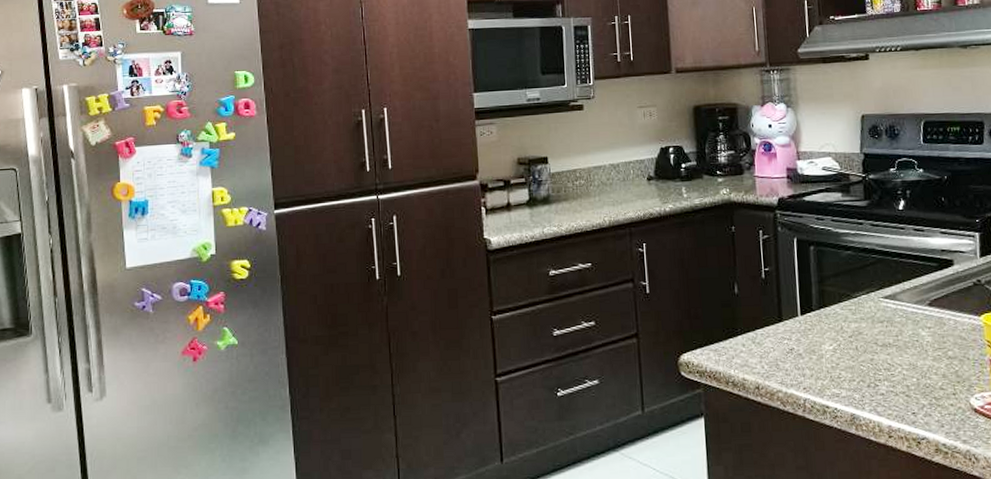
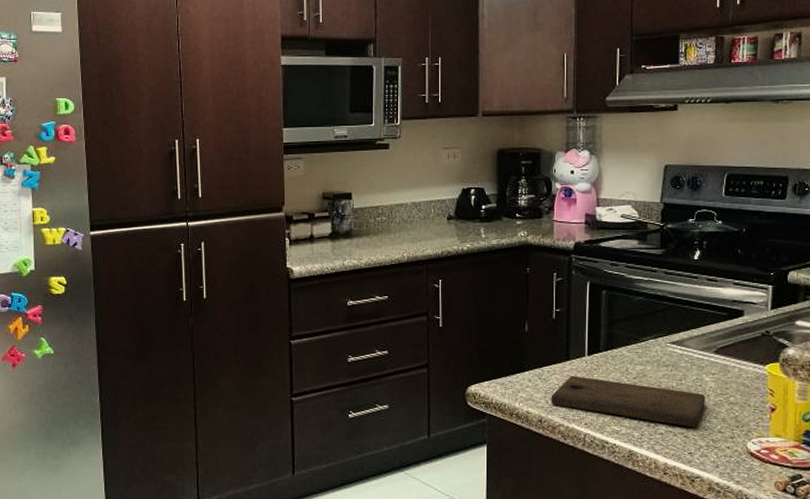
cutting board: none [766,337,925,385] -> present [551,376,706,427]

